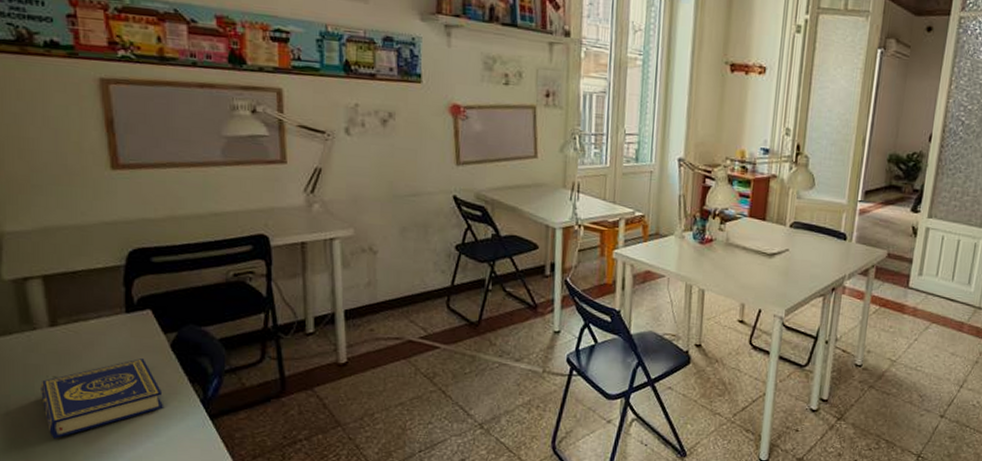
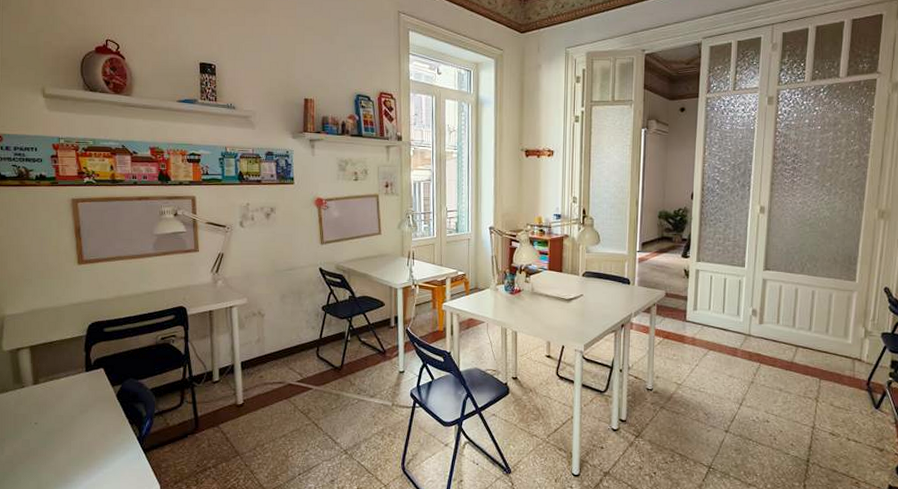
book: present [41,358,163,439] -> none [26,407,110,472]

